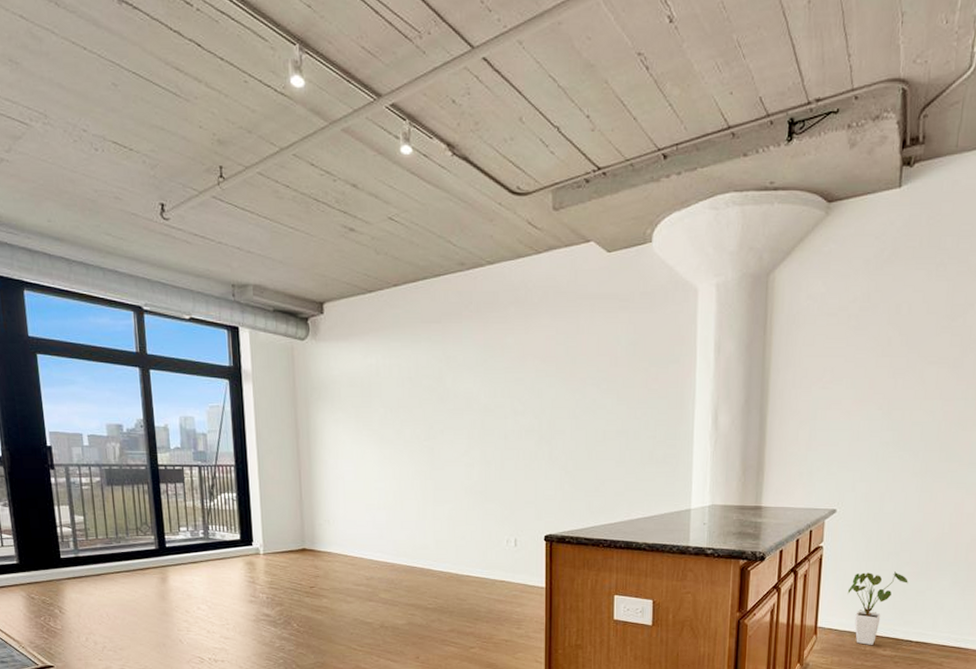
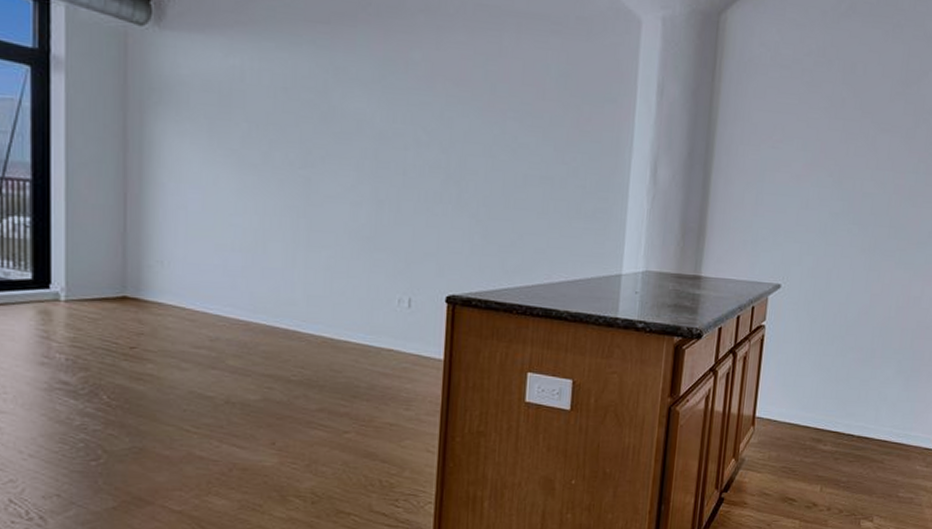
house plant: present [847,571,908,645] -> none [789,357,852,439]

